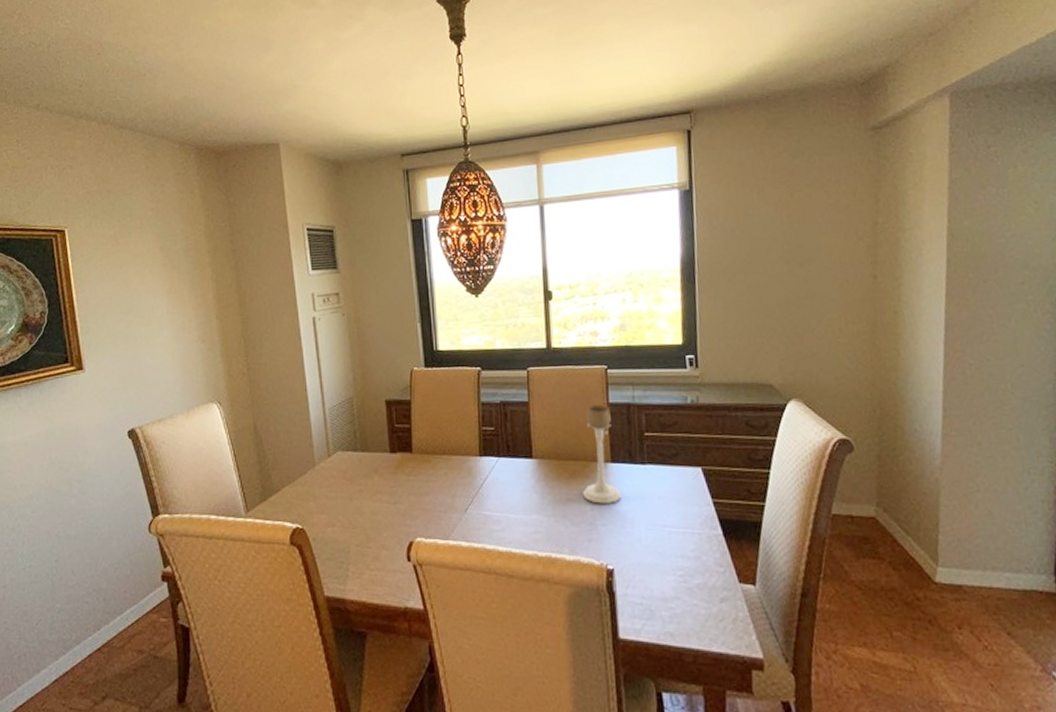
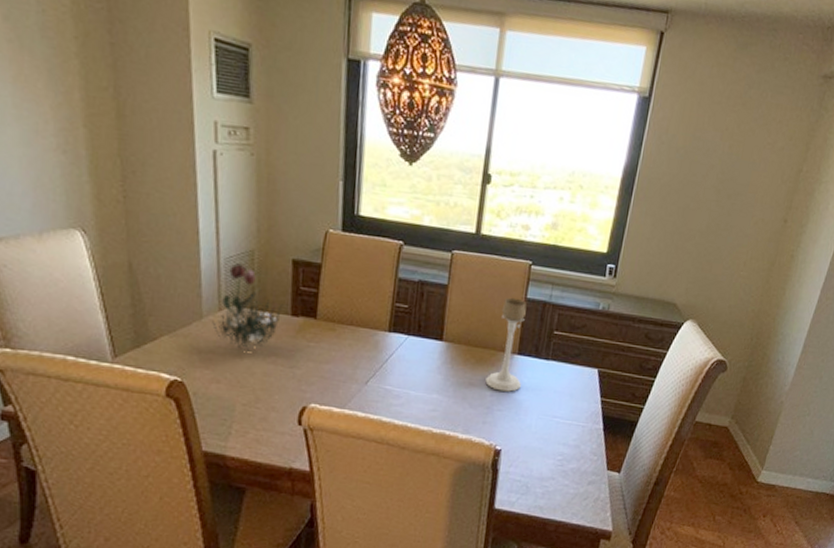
flower: none [323,411,382,492] -> present [212,263,284,351]

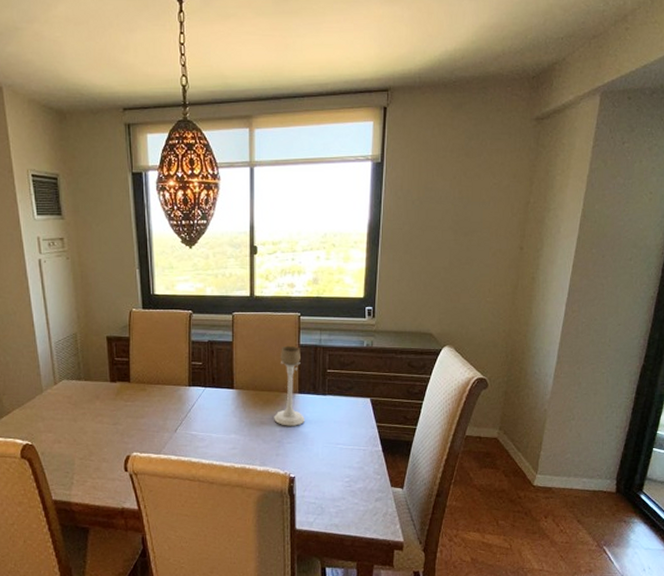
flower: present [212,263,284,351] -> none [50,345,103,415]

